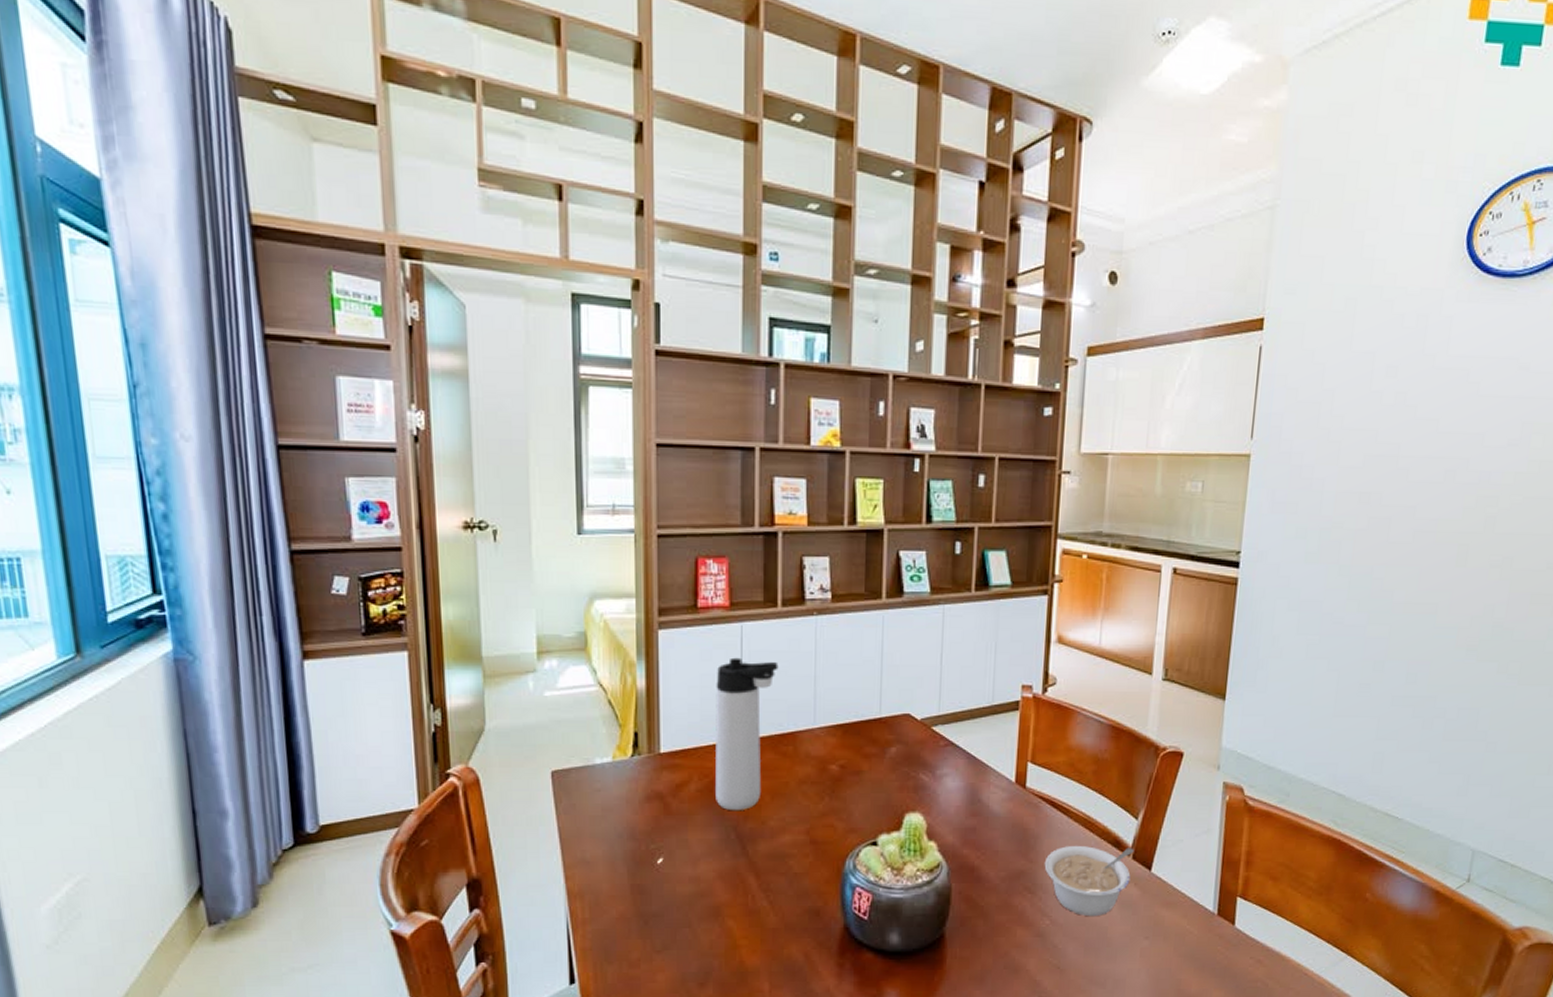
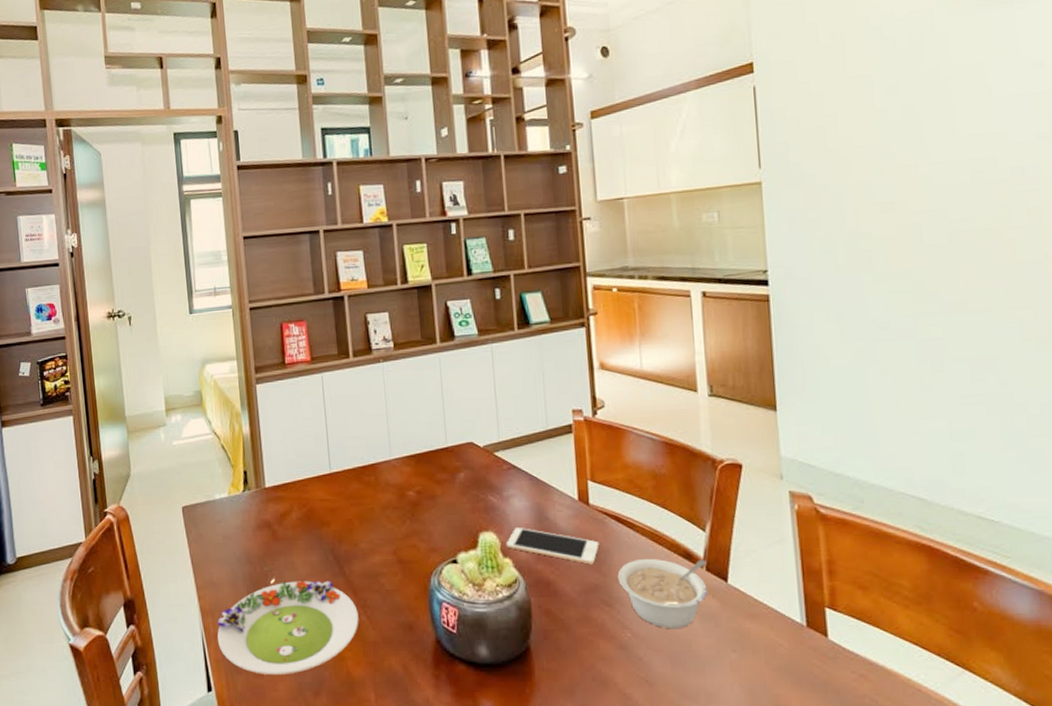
salad plate: none [587,861,759,964] -> present [217,580,359,674]
thermos bottle: present [716,657,779,811] -> none [305,403,356,536]
cell phone: none [932,809,1031,850] -> present [505,528,600,565]

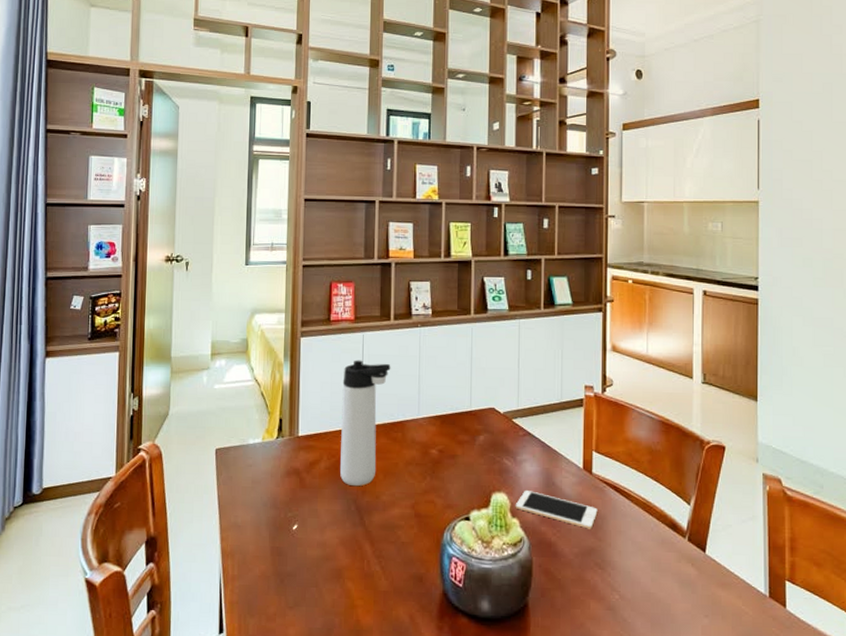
salad plate: present [217,580,359,674] -> none [235,528,373,619]
thermos bottle: none [305,403,356,536] -> present [340,360,391,487]
legume: present [617,558,708,629] -> none [611,526,689,594]

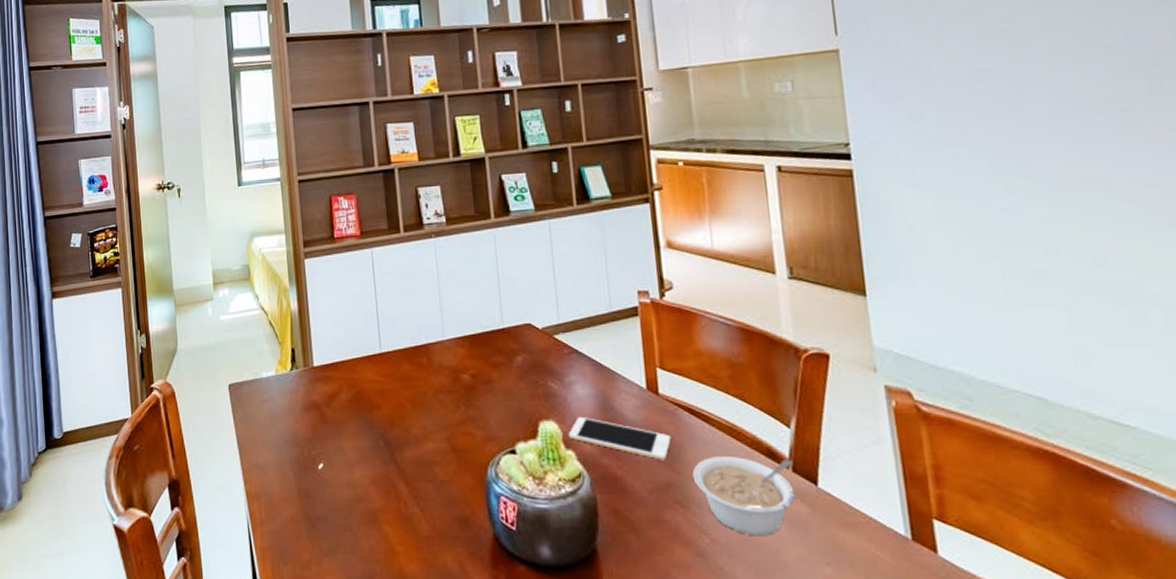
thermos bottle: present [340,360,391,487] -> none [355,279,407,420]
legume: none [611,526,689,594] -> present [692,455,795,537]

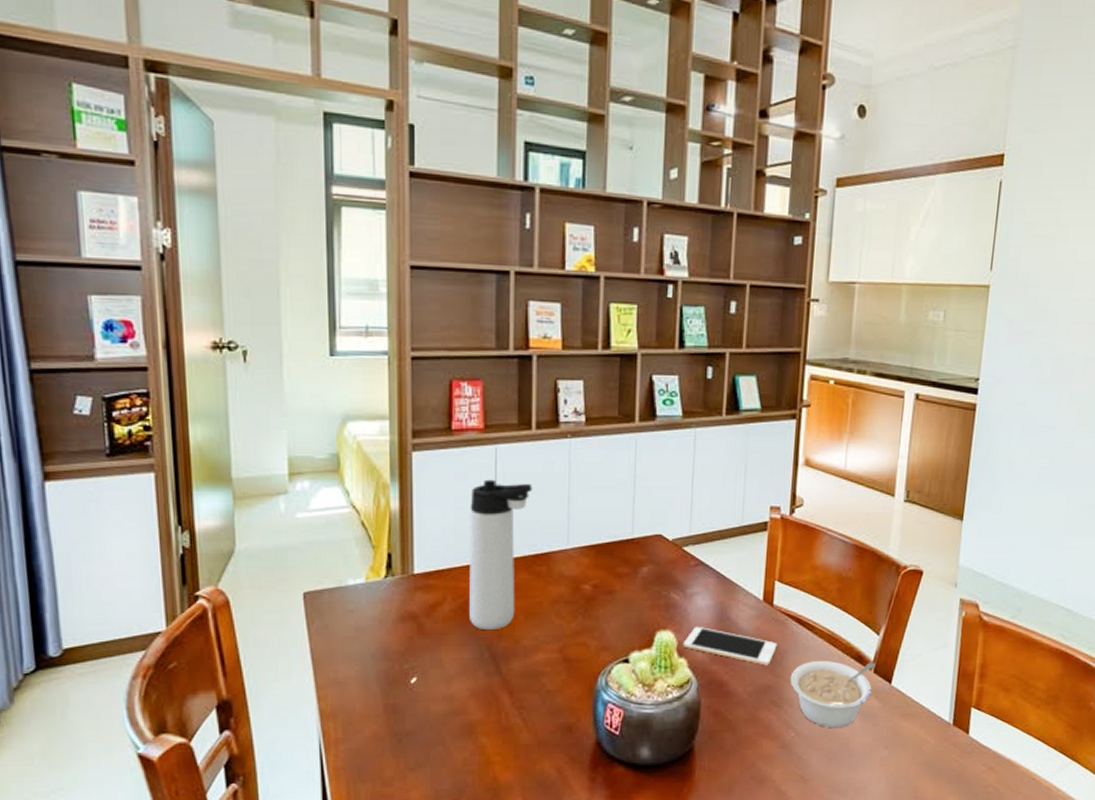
thermos bottle: none [355,279,407,420] -> present [469,479,533,631]

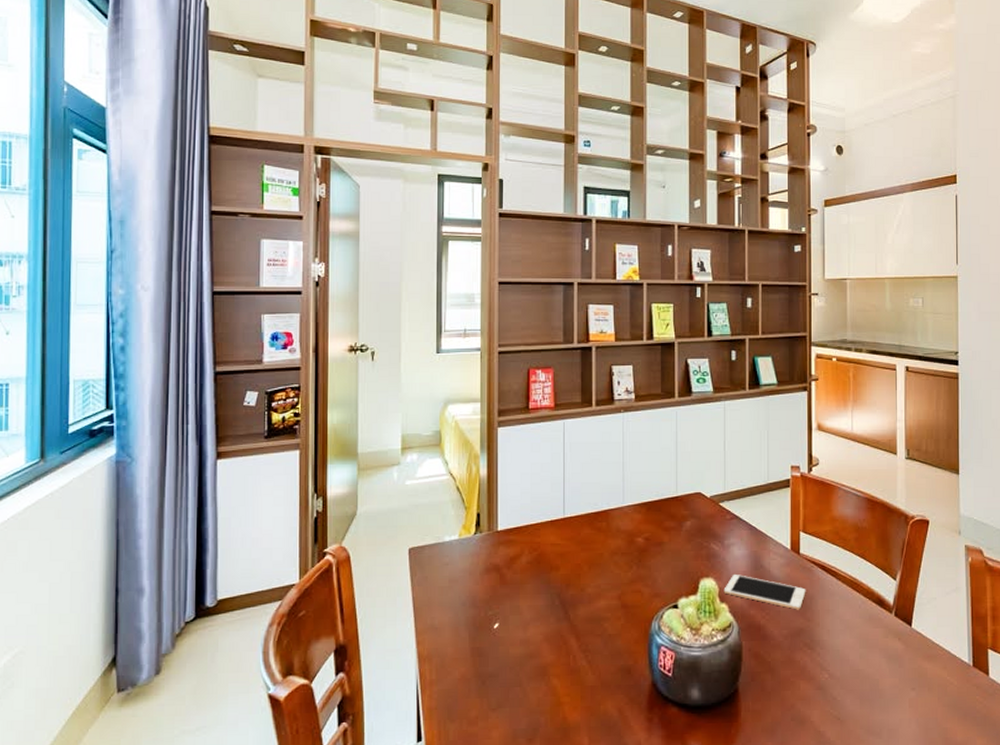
thermos bottle: present [469,479,533,631] -> none [543,448,594,580]
legume: present [790,660,876,729] -> none [820,604,895,670]

